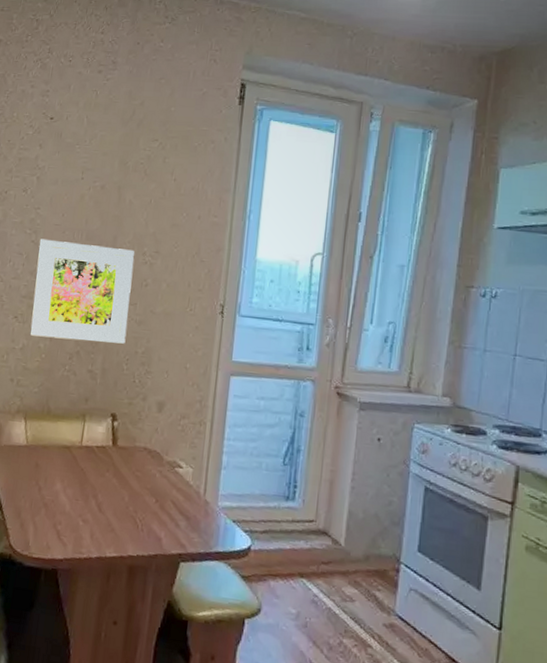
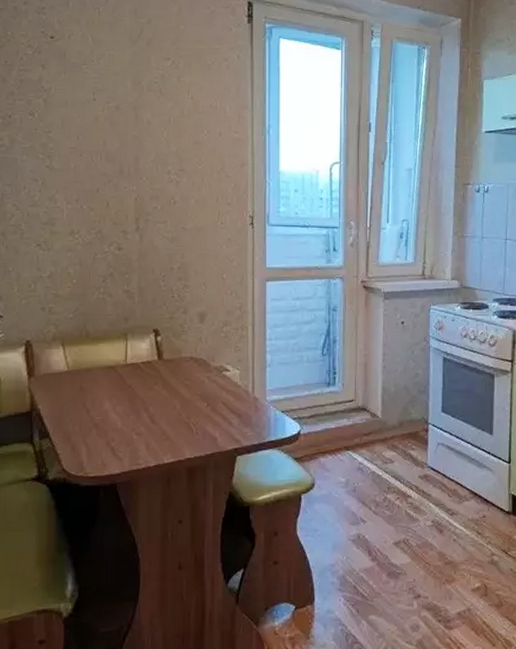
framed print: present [29,239,134,344] -> none [54,163,160,263]

